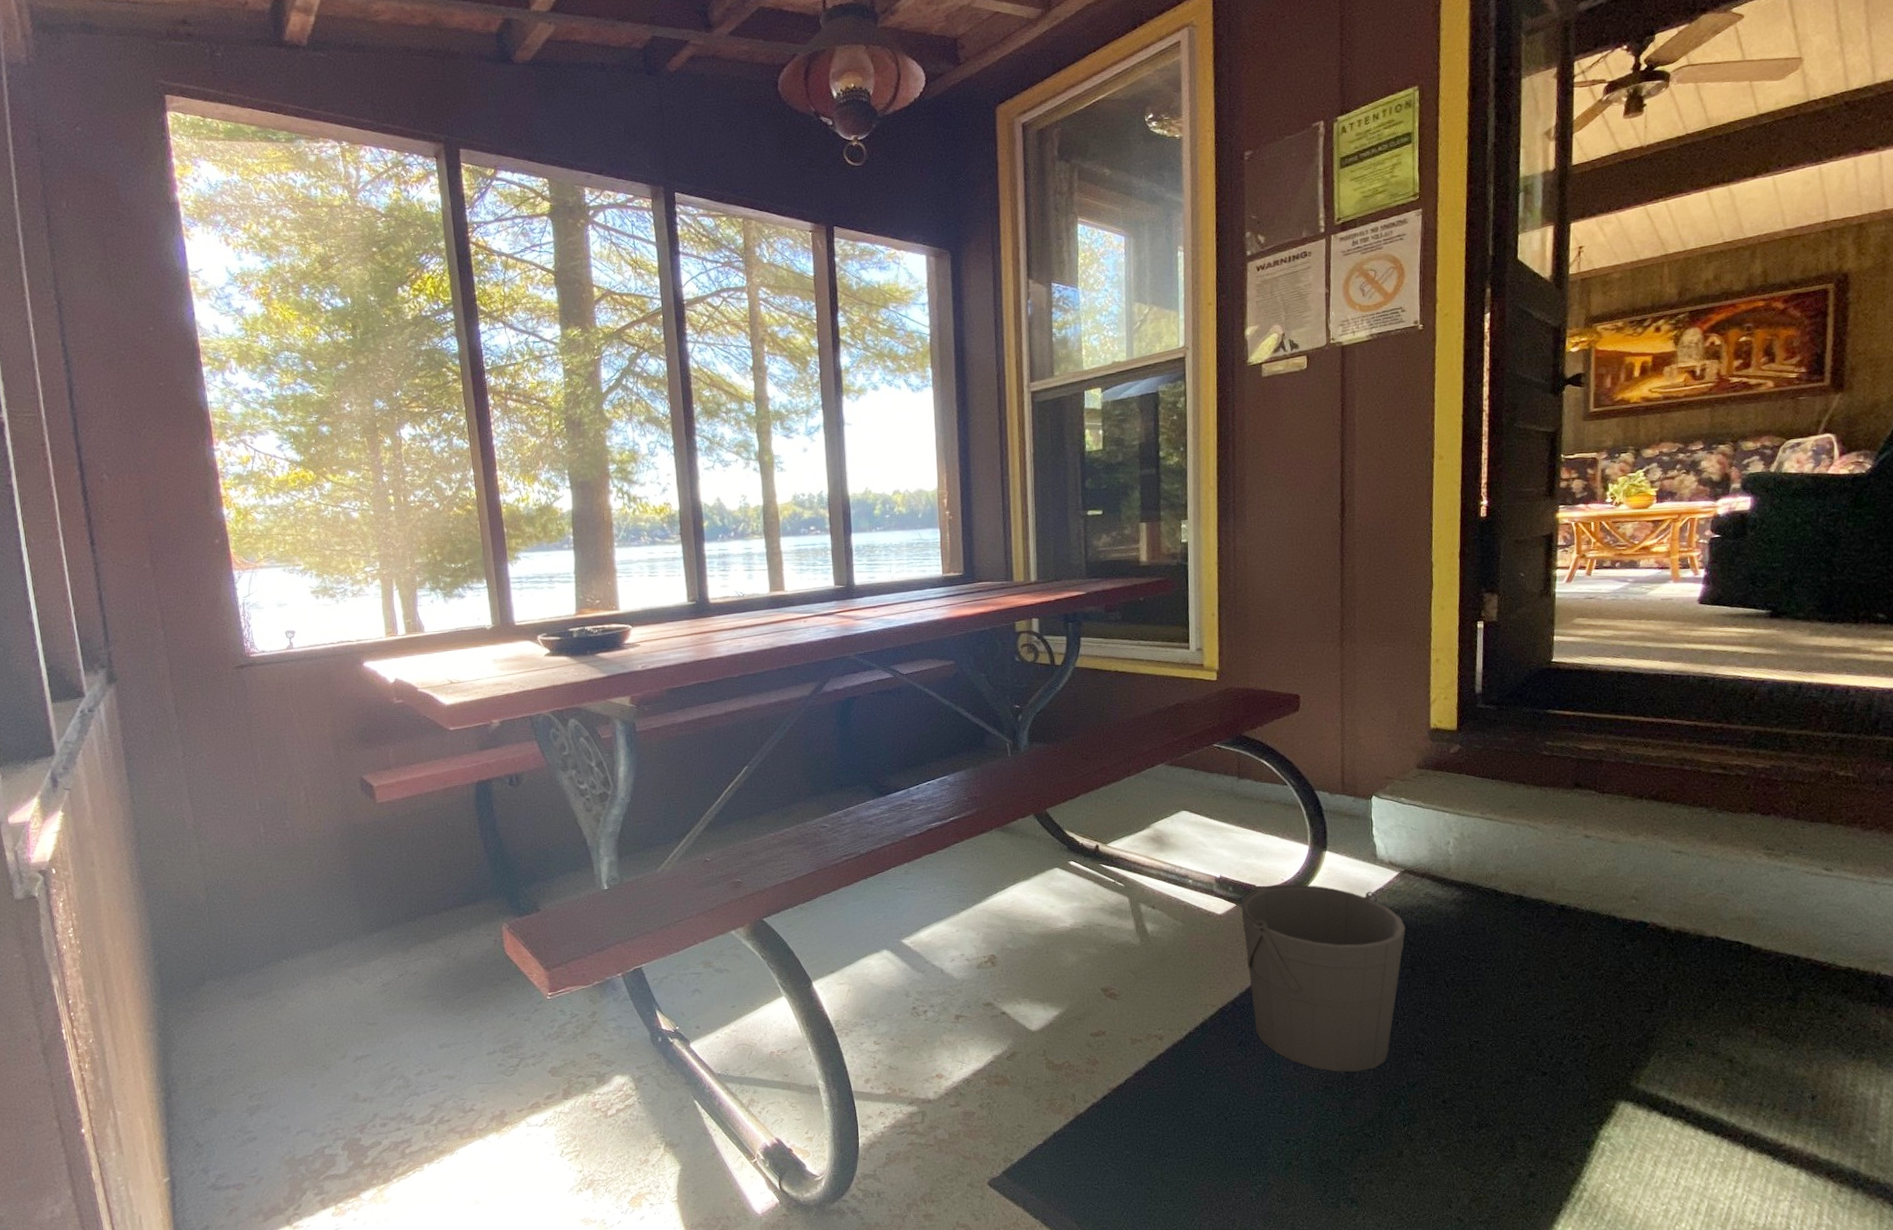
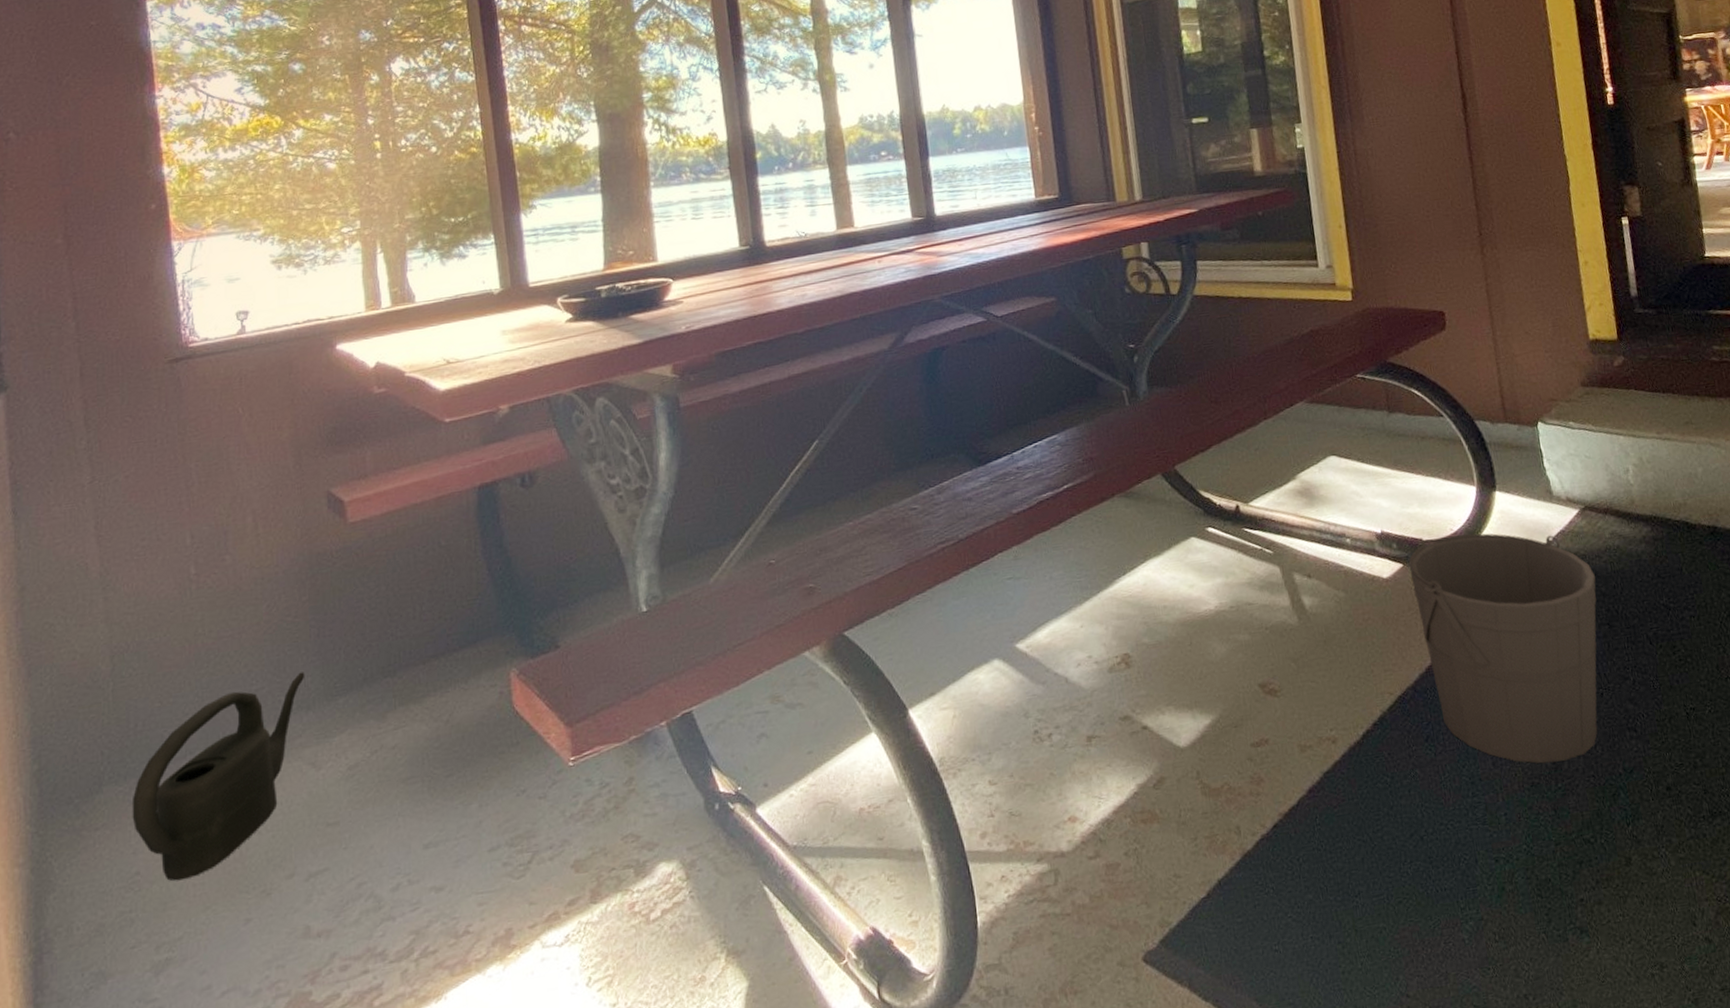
watering can: none [226,912,349,1052] -> present [131,672,305,881]

